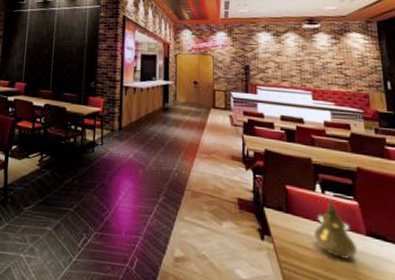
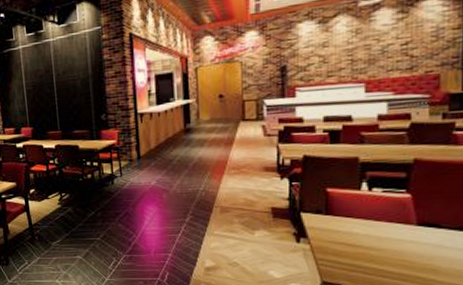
teapot: present [314,199,358,260] -> none [356,195,406,250]

